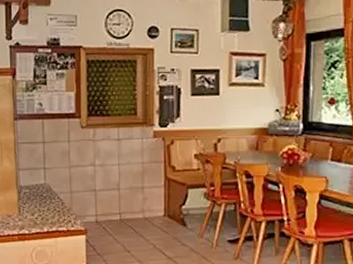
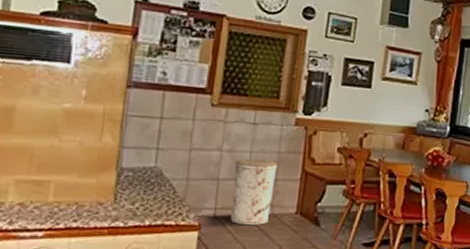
trash can: none [107,170,143,229] -> present [230,158,278,226]

